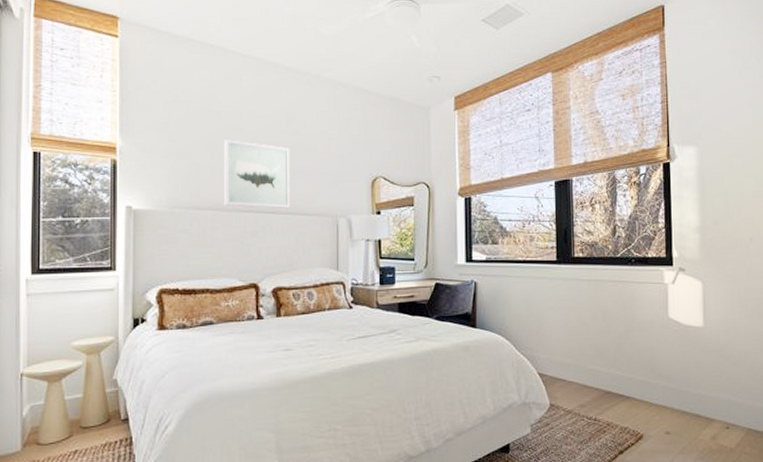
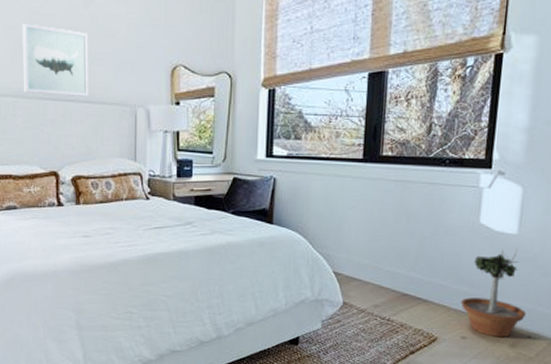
potted tree: none [661,340,722,431] -> present [461,248,527,338]

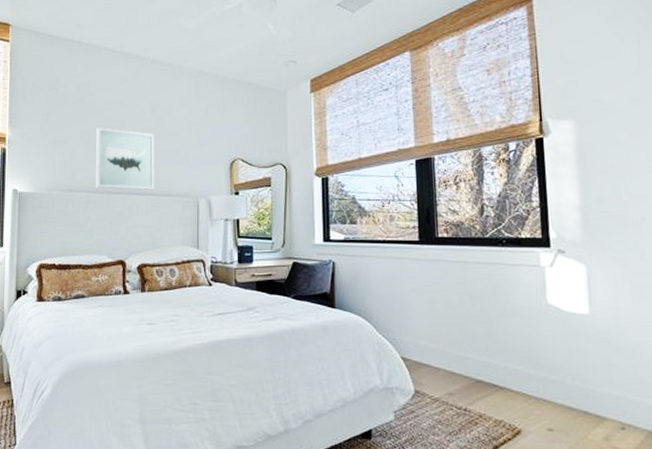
potted tree: present [461,248,527,338] -> none [541,329,616,430]

